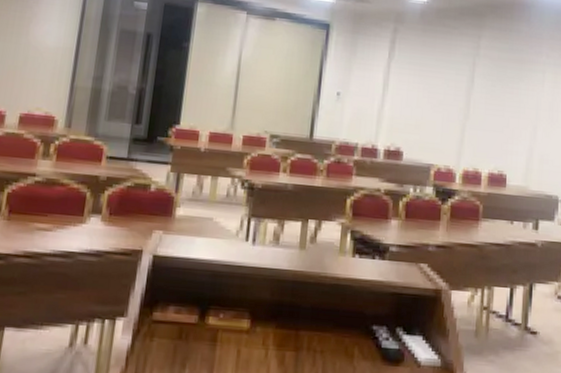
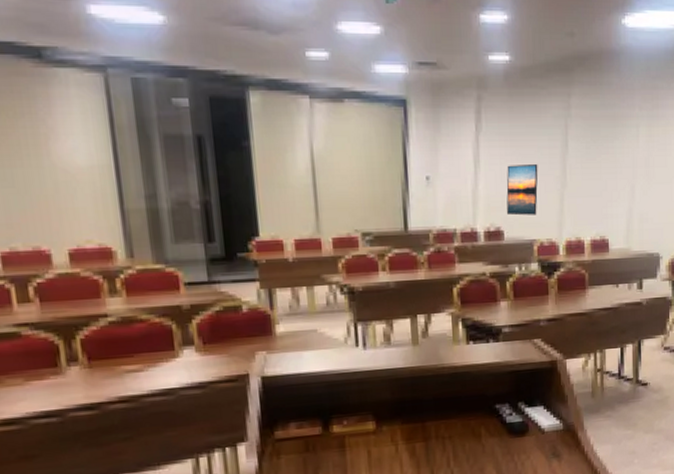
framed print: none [407,92,443,141] -> present [506,163,538,216]

